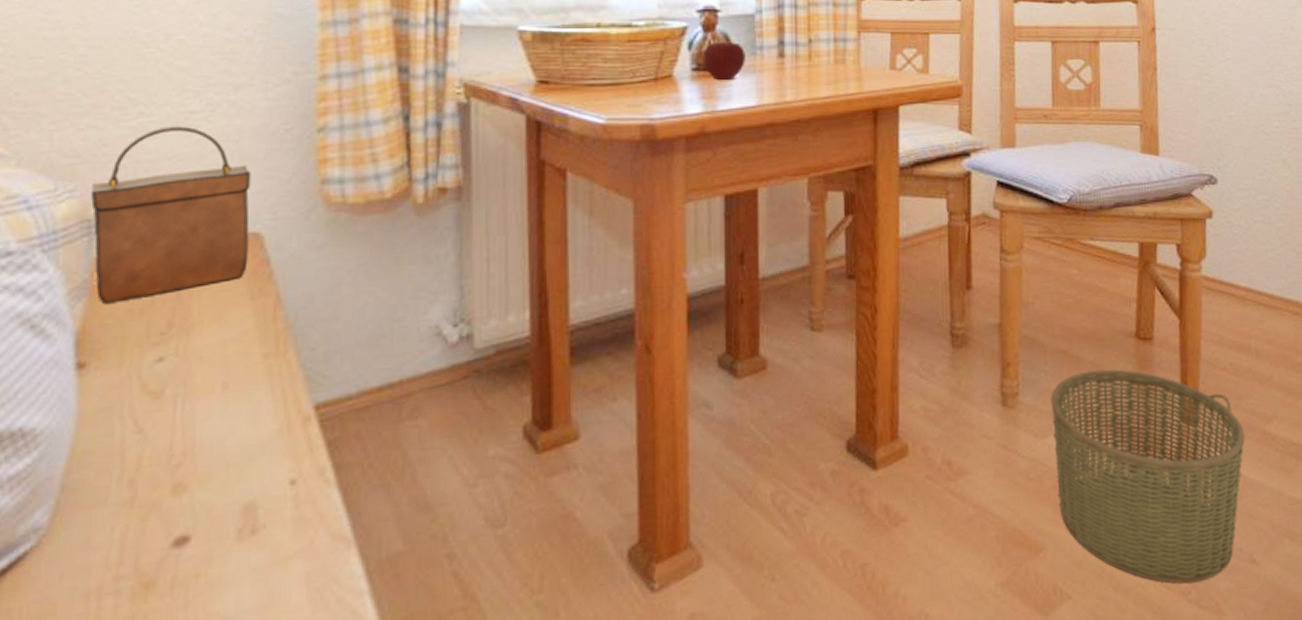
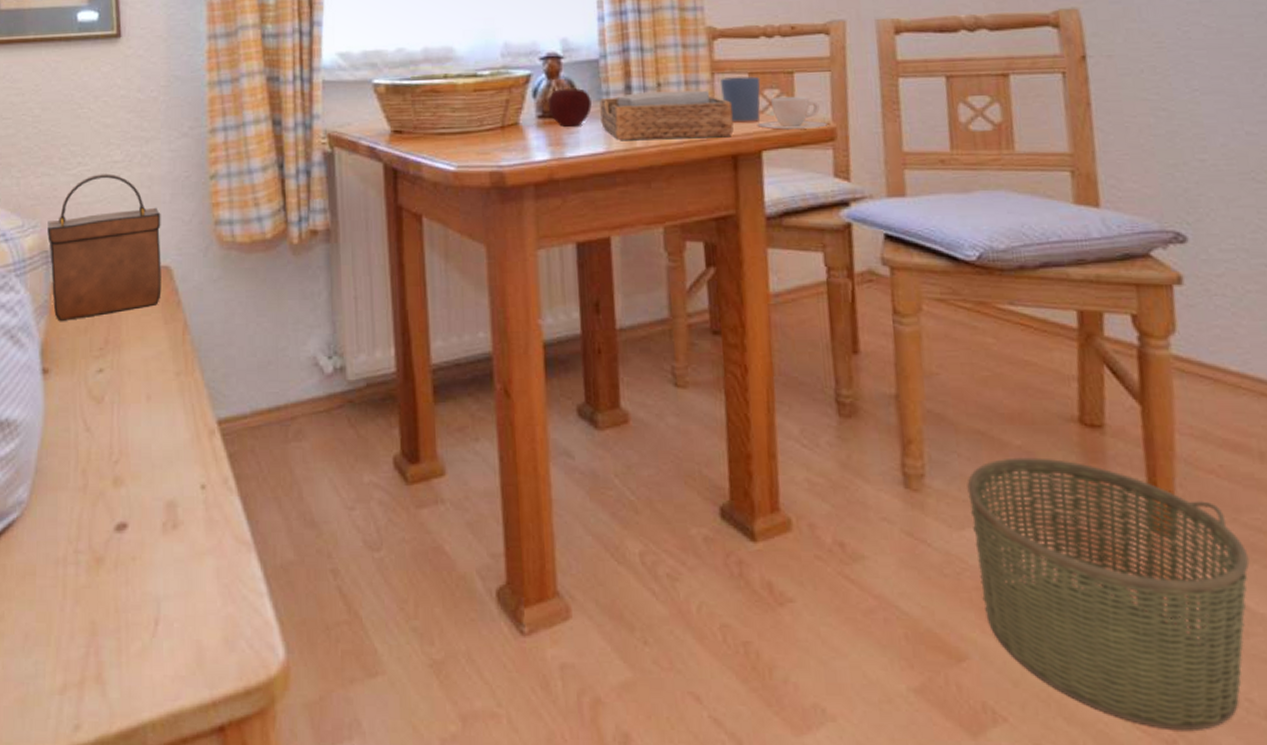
napkin holder: none [754,47,876,95] -> present [600,90,734,141]
mug: none [866,36,901,80] -> present [721,76,761,124]
cup: none [896,55,956,86] -> present [757,96,829,130]

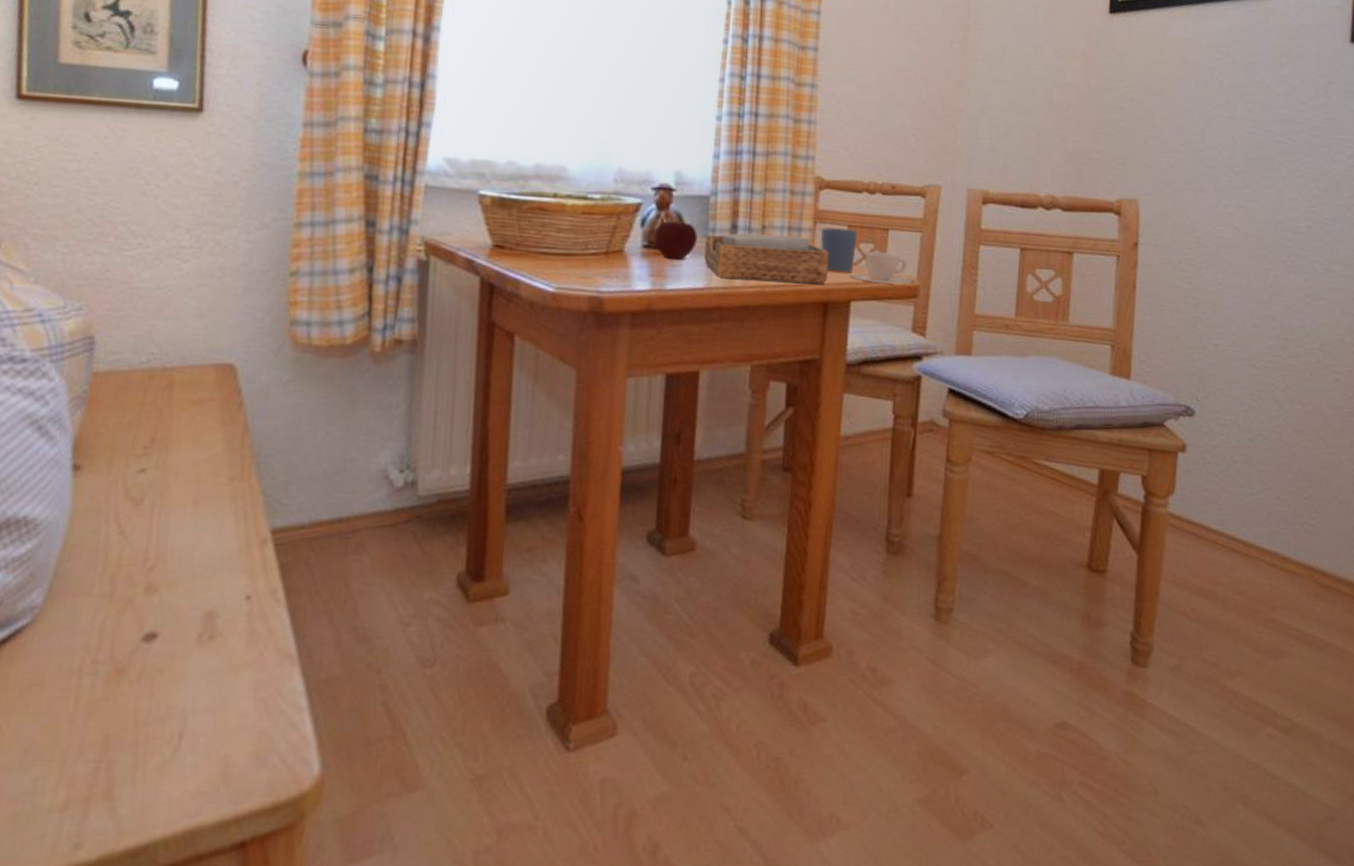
handbag: present [47,173,162,322] -> none [93,258,230,416]
basket: present [967,457,1250,730] -> none [987,596,1202,832]

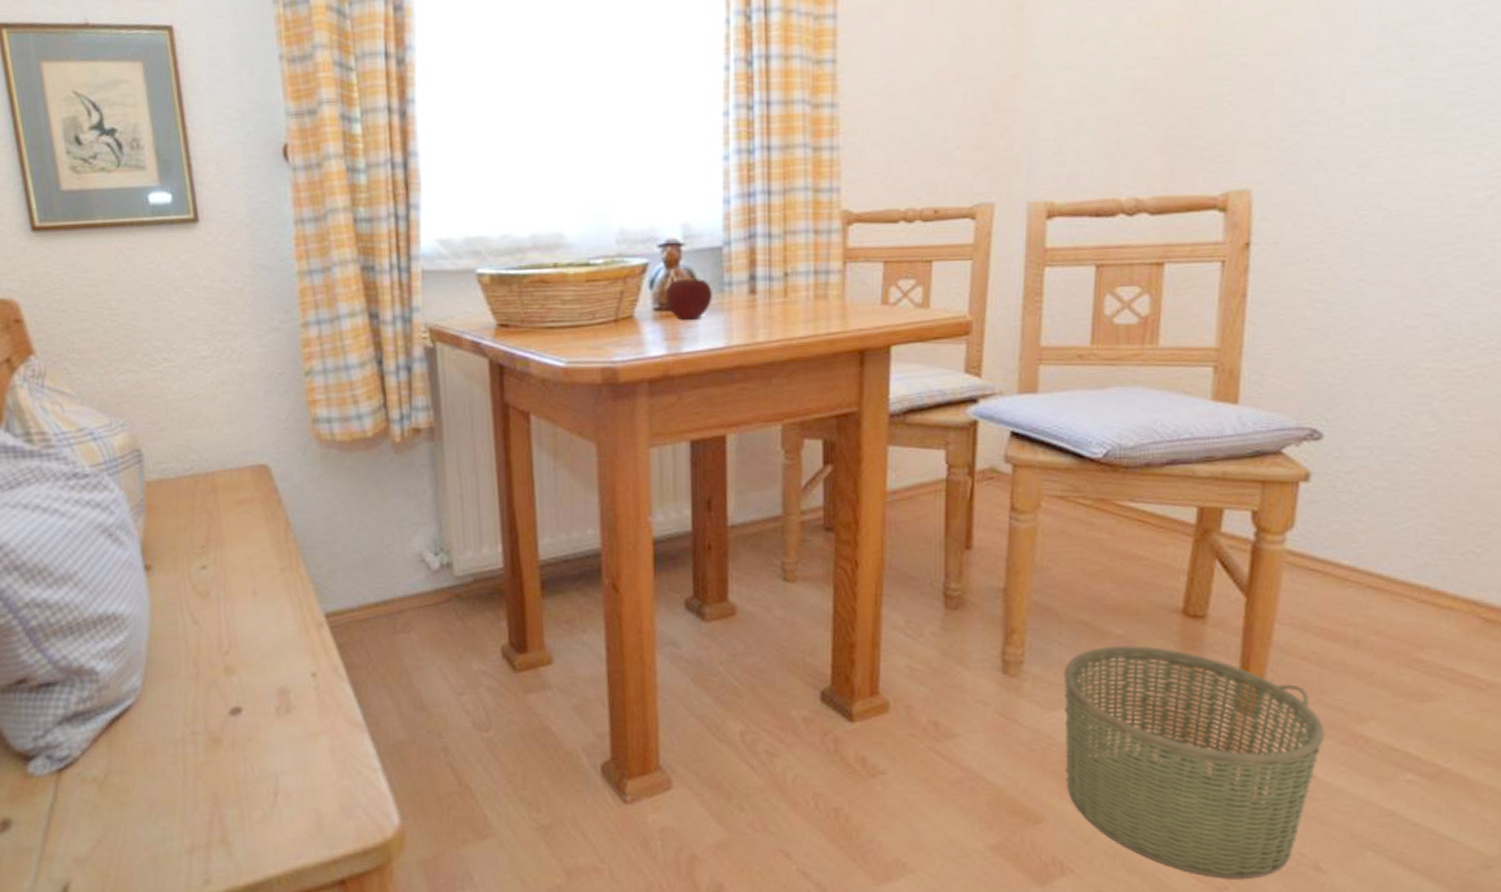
napkin holder: present [704,233,830,285] -> none [721,280,864,335]
mug: present [821,227,858,274] -> none [853,265,896,317]
cup: present [849,251,913,285] -> none [888,287,965,323]
basket: none [987,596,1202,832] -> present [1063,646,1325,879]

